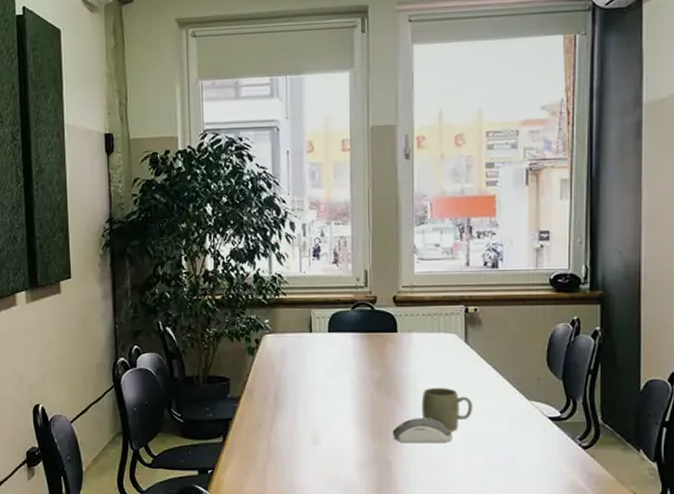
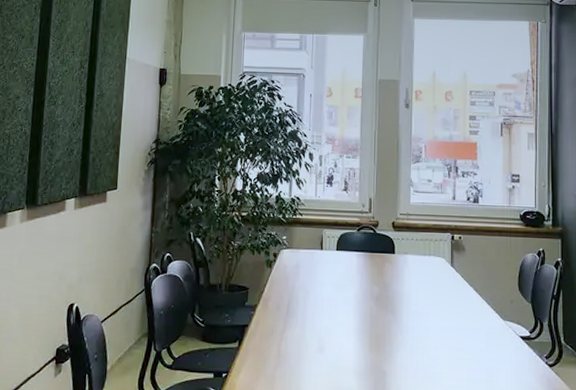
computer mouse: present [392,418,453,443] -> none [388,332,439,357]
mug: present [421,387,472,431] -> none [413,304,456,346]

